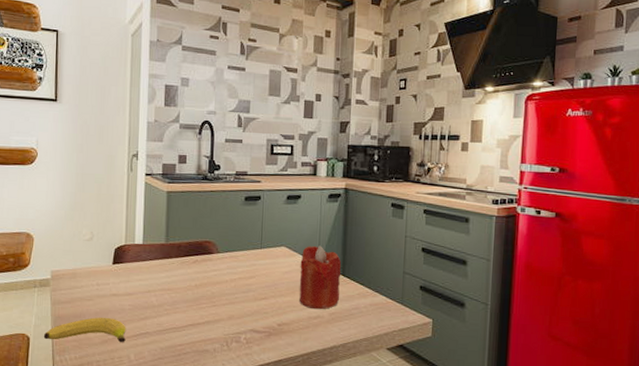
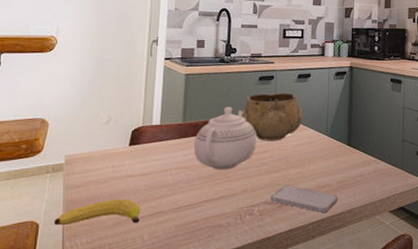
teapot: none [177,227,243,294] -> present [193,106,257,170]
decorative bowl: none [227,215,293,267] -> present [242,92,303,141]
smartphone: none [258,313,330,345] -> present [271,185,338,212]
candle: present [299,245,341,309] -> none [309,119,348,178]

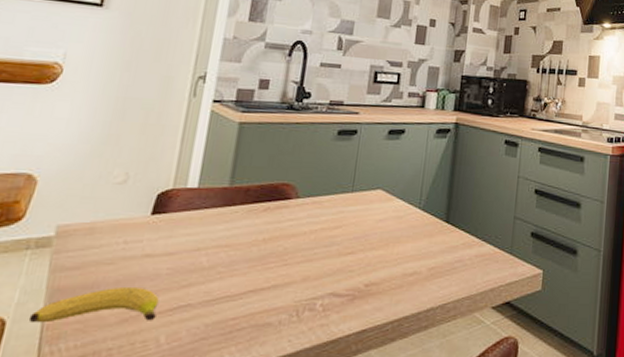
teapot: present [193,106,257,170] -> none [241,167,329,250]
decorative bowl: present [242,92,303,141] -> none [310,151,392,214]
smartphone: present [271,185,338,212] -> none [339,271,428,308]

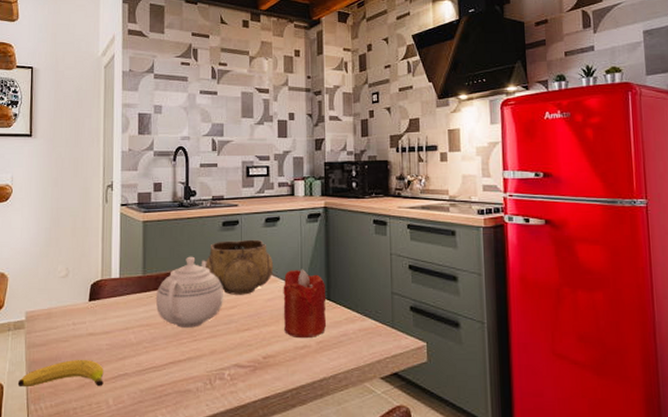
teapot: none [241,167,329,250] -> present [155,256,223,328]
decorative bowl: none [310,151,392,214] -> present [206,239,274,295]
candle: none [394,188,446,263] -> present [283,269,327,337]

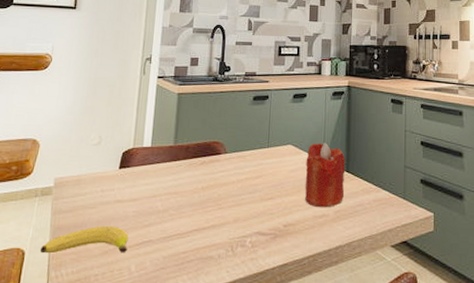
teapot: present [155,256,223,328] -> none [184,128,250,196]
decorative bowl: present [206,239,274,295] -> none [235,113,299,166]

